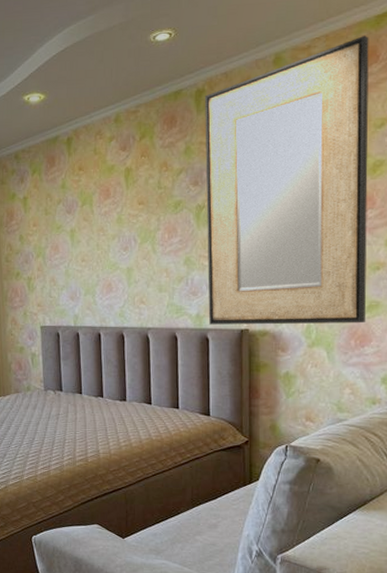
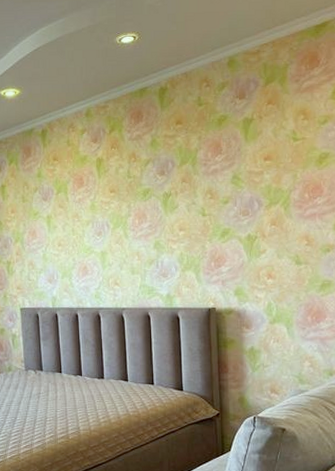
home mirror: present [205,36,369,325] -> none [168,43,321,304]

